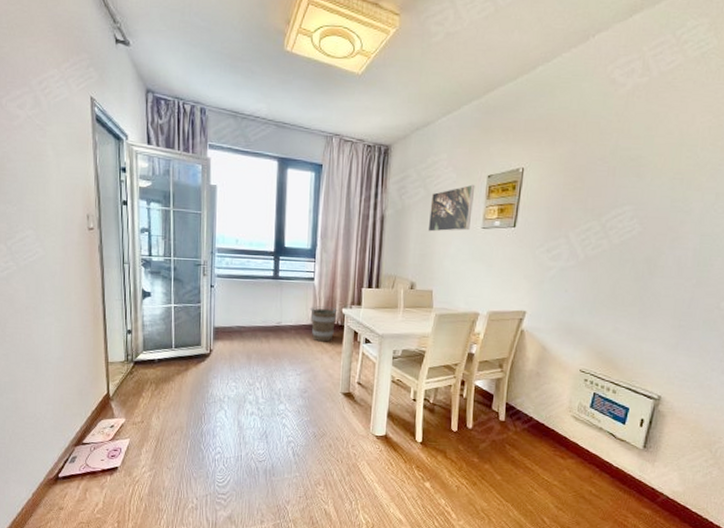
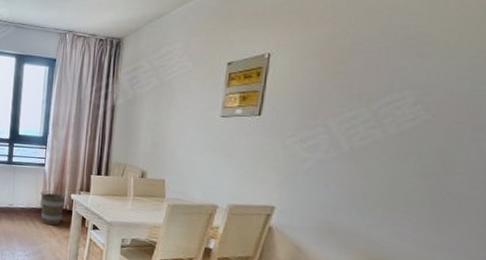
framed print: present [427,184,475,232] -> none [160,72,213,121]

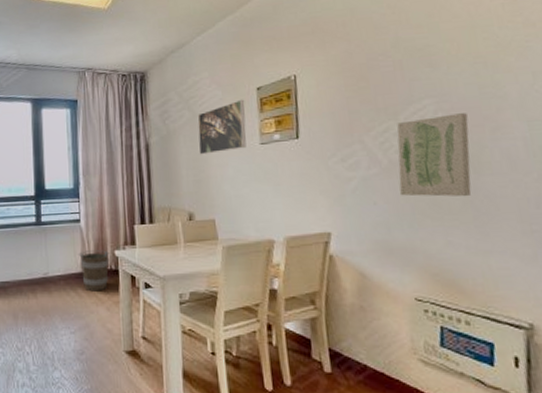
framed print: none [160,72,213,121] -> present [197,99,246,155]
wall art: none [356,108,451,193] -> present [397,113,472,197]

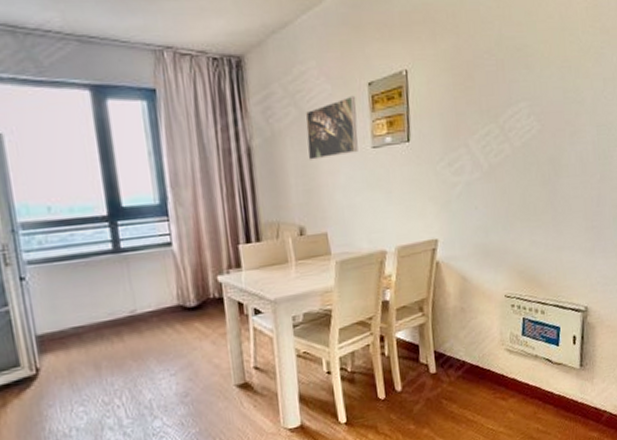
bucket: present [78,250,110,292] -> none [172,276,212,326]
wall art: present [397,113,472,197] -> none [496,117,554,200]

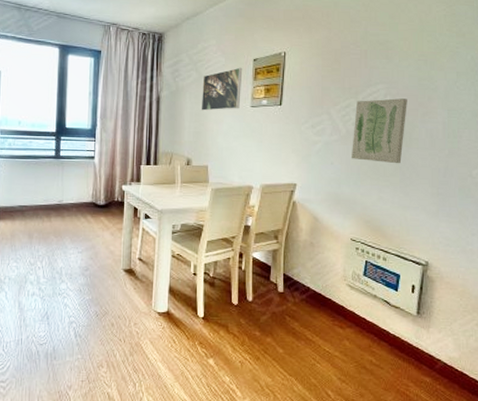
wall art: none [496,117,554,200] -> present [352,98,407,164]

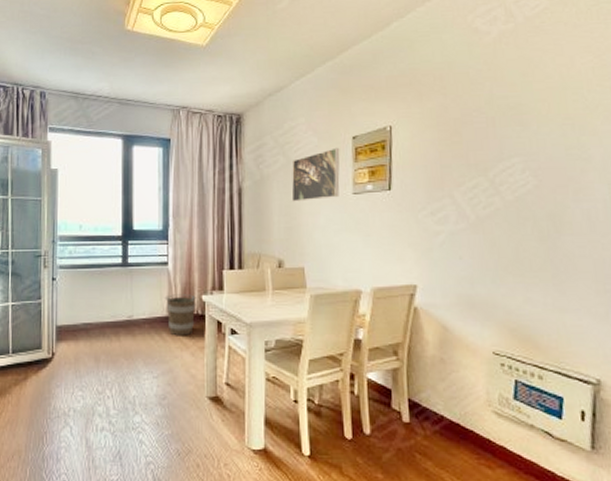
bucket: none [90,184,117,219] -> present [164,294,196,336]
wall art: present [352,98,407,164] -> none [484,173,554,255]

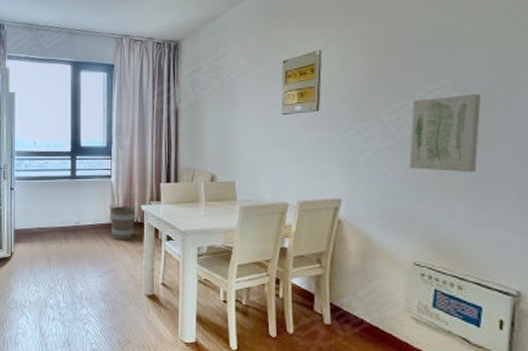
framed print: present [291,147,340,202] -> none [224,71,271,121]
wall art: none [484,173,554,255] -> present [409,94,481,173]

